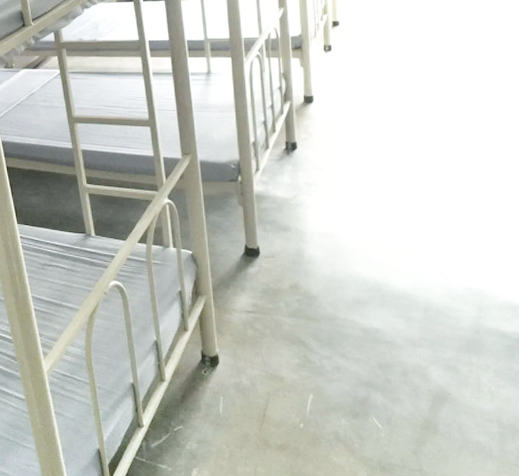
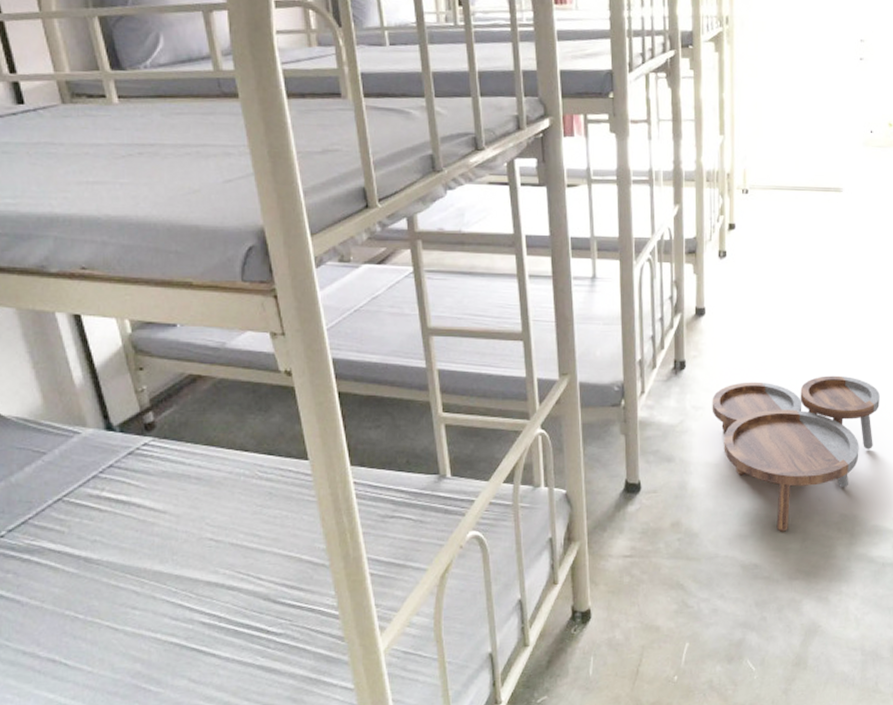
nesting tables: none [324,156,503,301] -> present [712,375,880,532]

